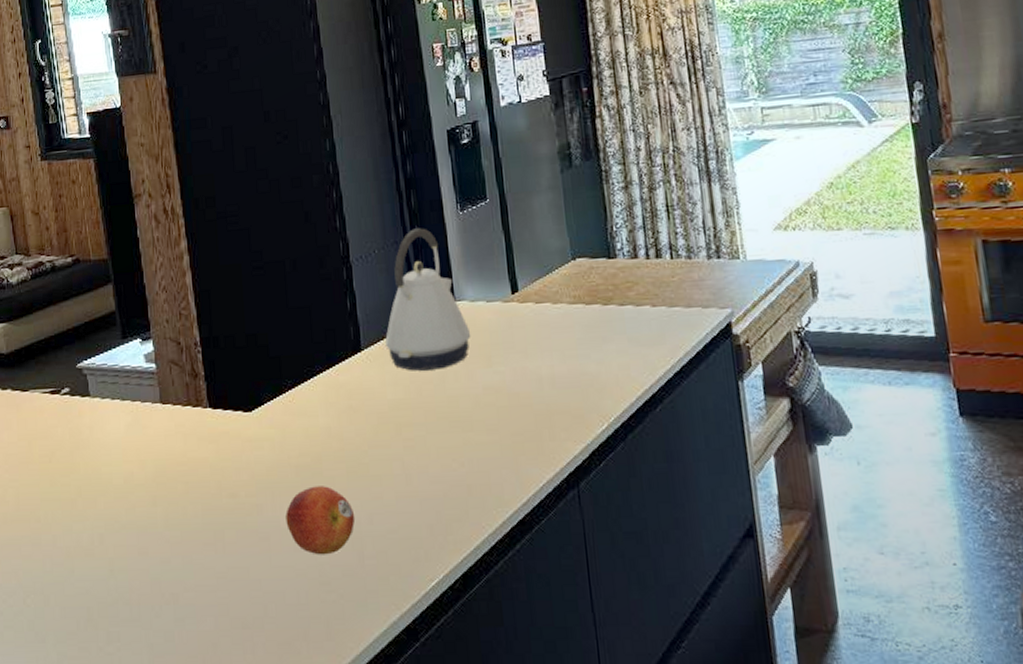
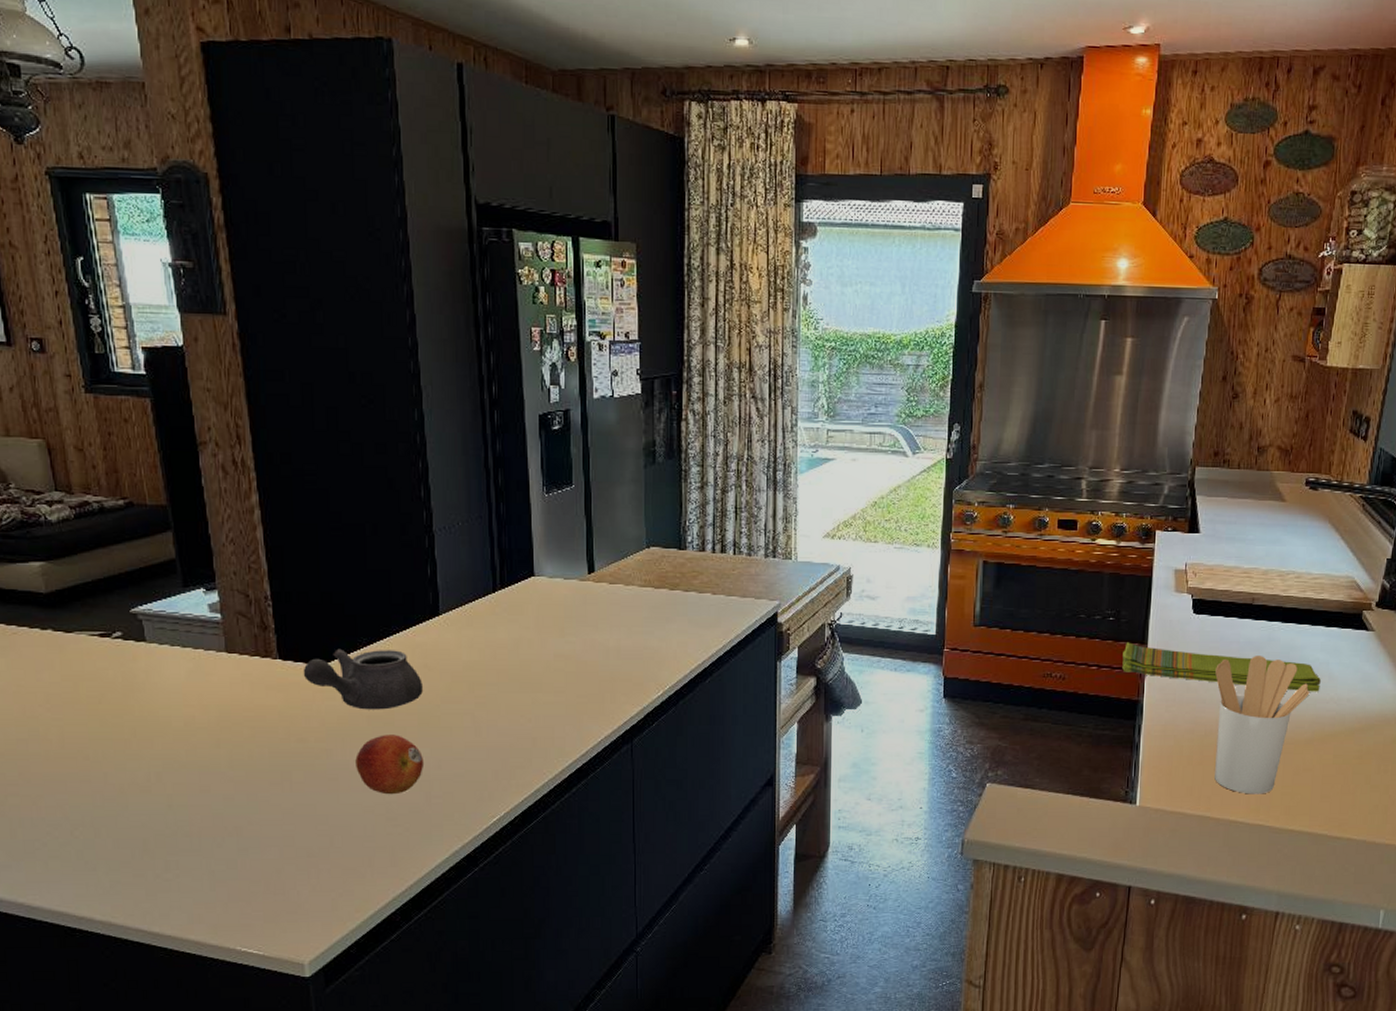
teapot: none [232,391,349,459] -> present [303,648,423,710]
kettle: present [385,228,471,371] -> none [464,505,547,637]

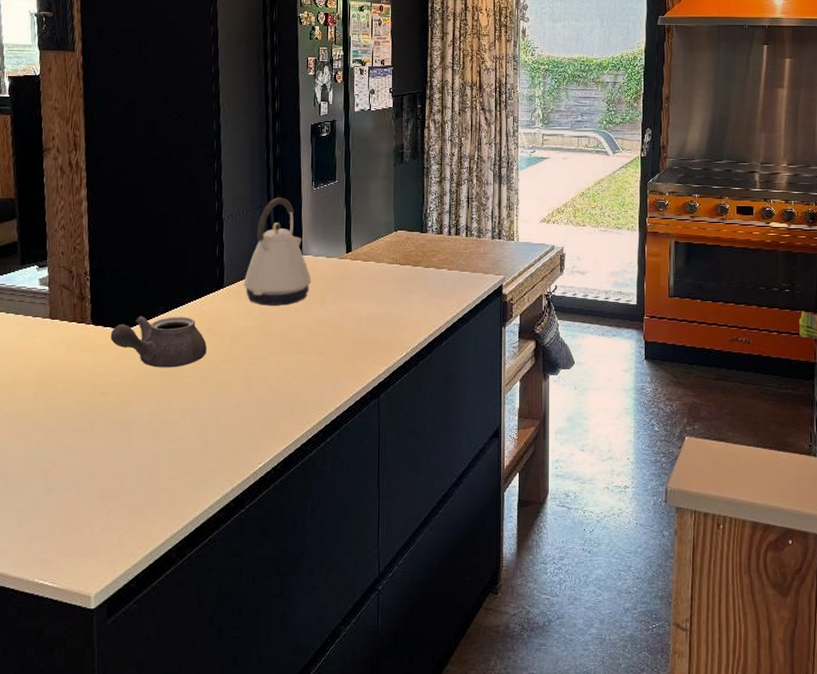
fruit: present [355,735,423,795] -> none [147,389,203,442]
kettle: none [464,505,547,637] -> present [244,197,312,306]

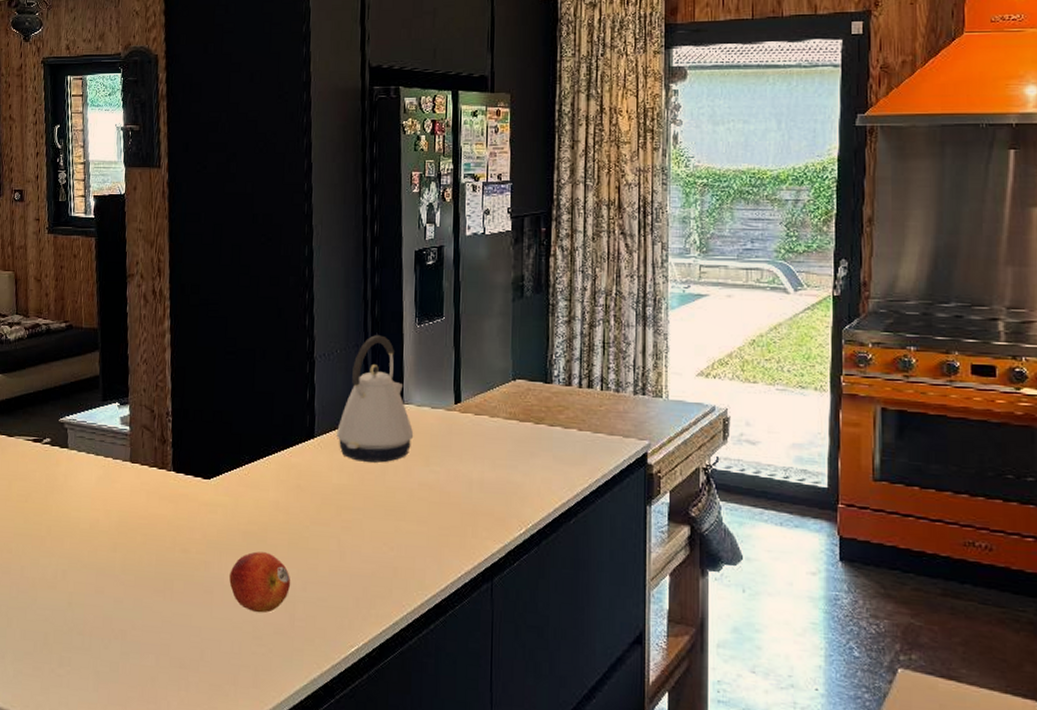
teapot: present [110,316,207,368] -> none [191,464,295,527]
fruit: none [147,389,203,442] -> present [229,551,290,613]

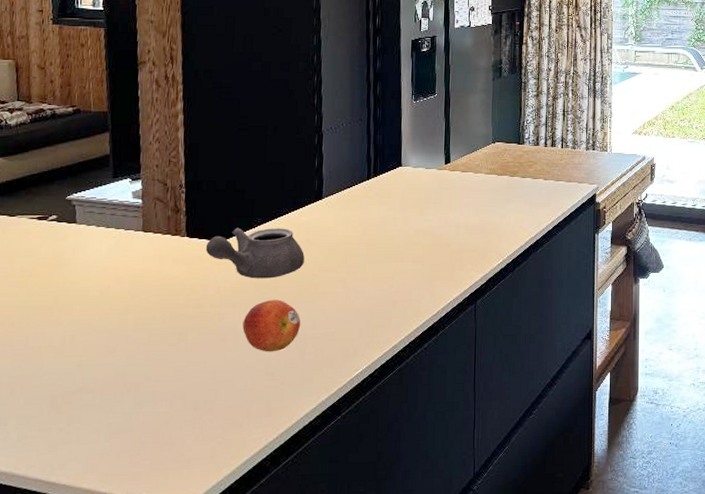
teapot: none [191,464,295,527] -> present [205,227,305,279]
kettle: present [337,335,414,463] -> none [343,110,411,216]

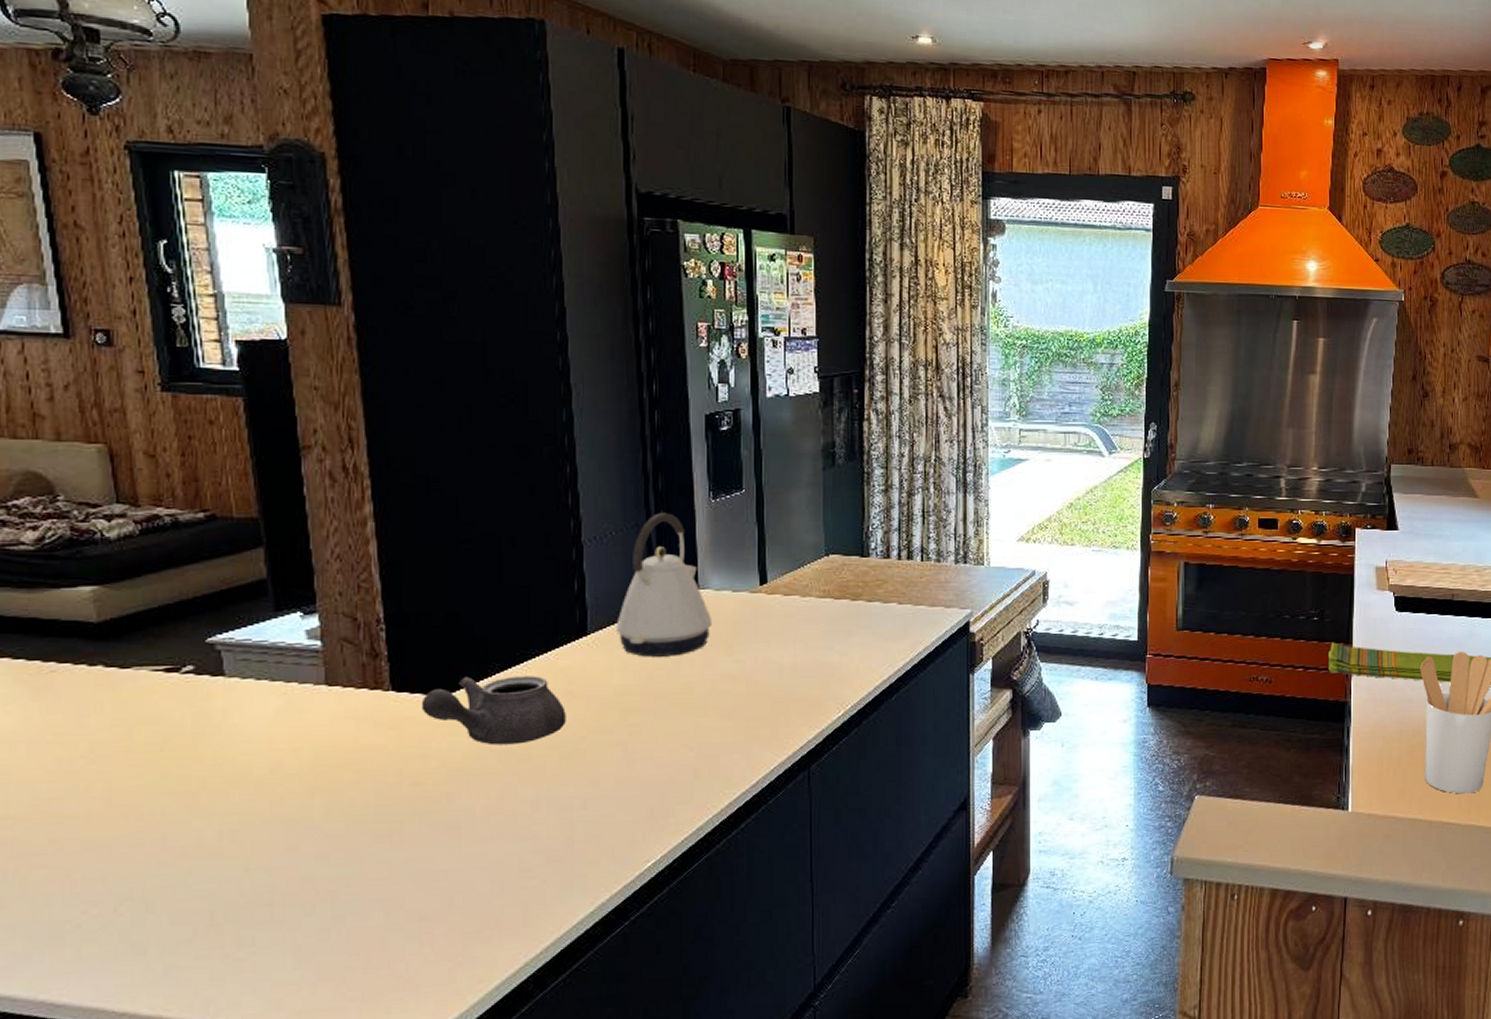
fruit: present [242,300,300,352] -> none [483,772,565,842]
kettle: none [343,110,411,216] -> present [616,513,713,657]

